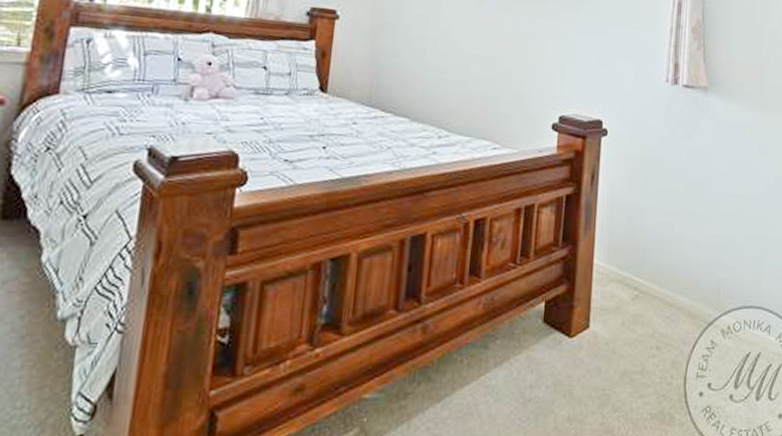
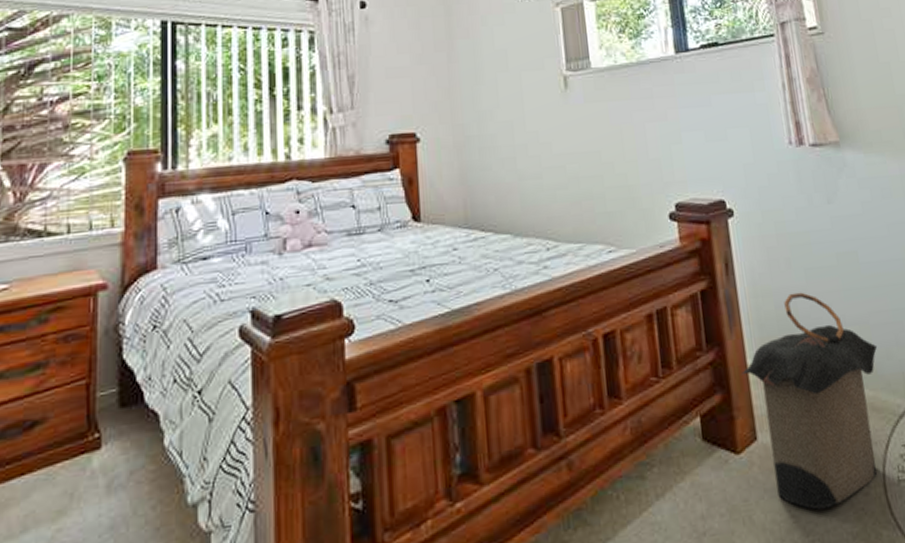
laundry hamper: none [586,209,703,391] -> present [740,292,878,510]

